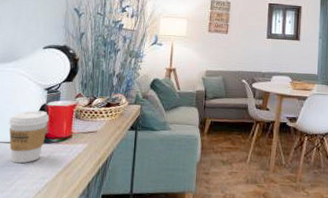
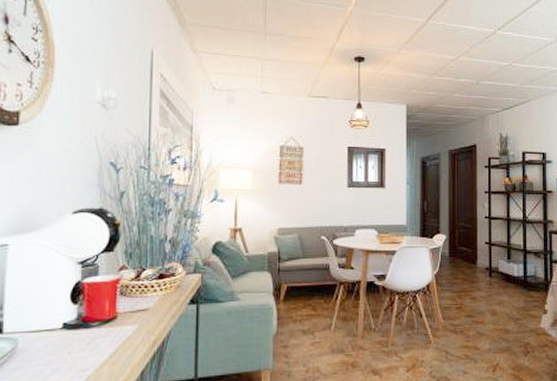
coffee cup: present [8,110,50,164] -> none [32,289,87,356]

